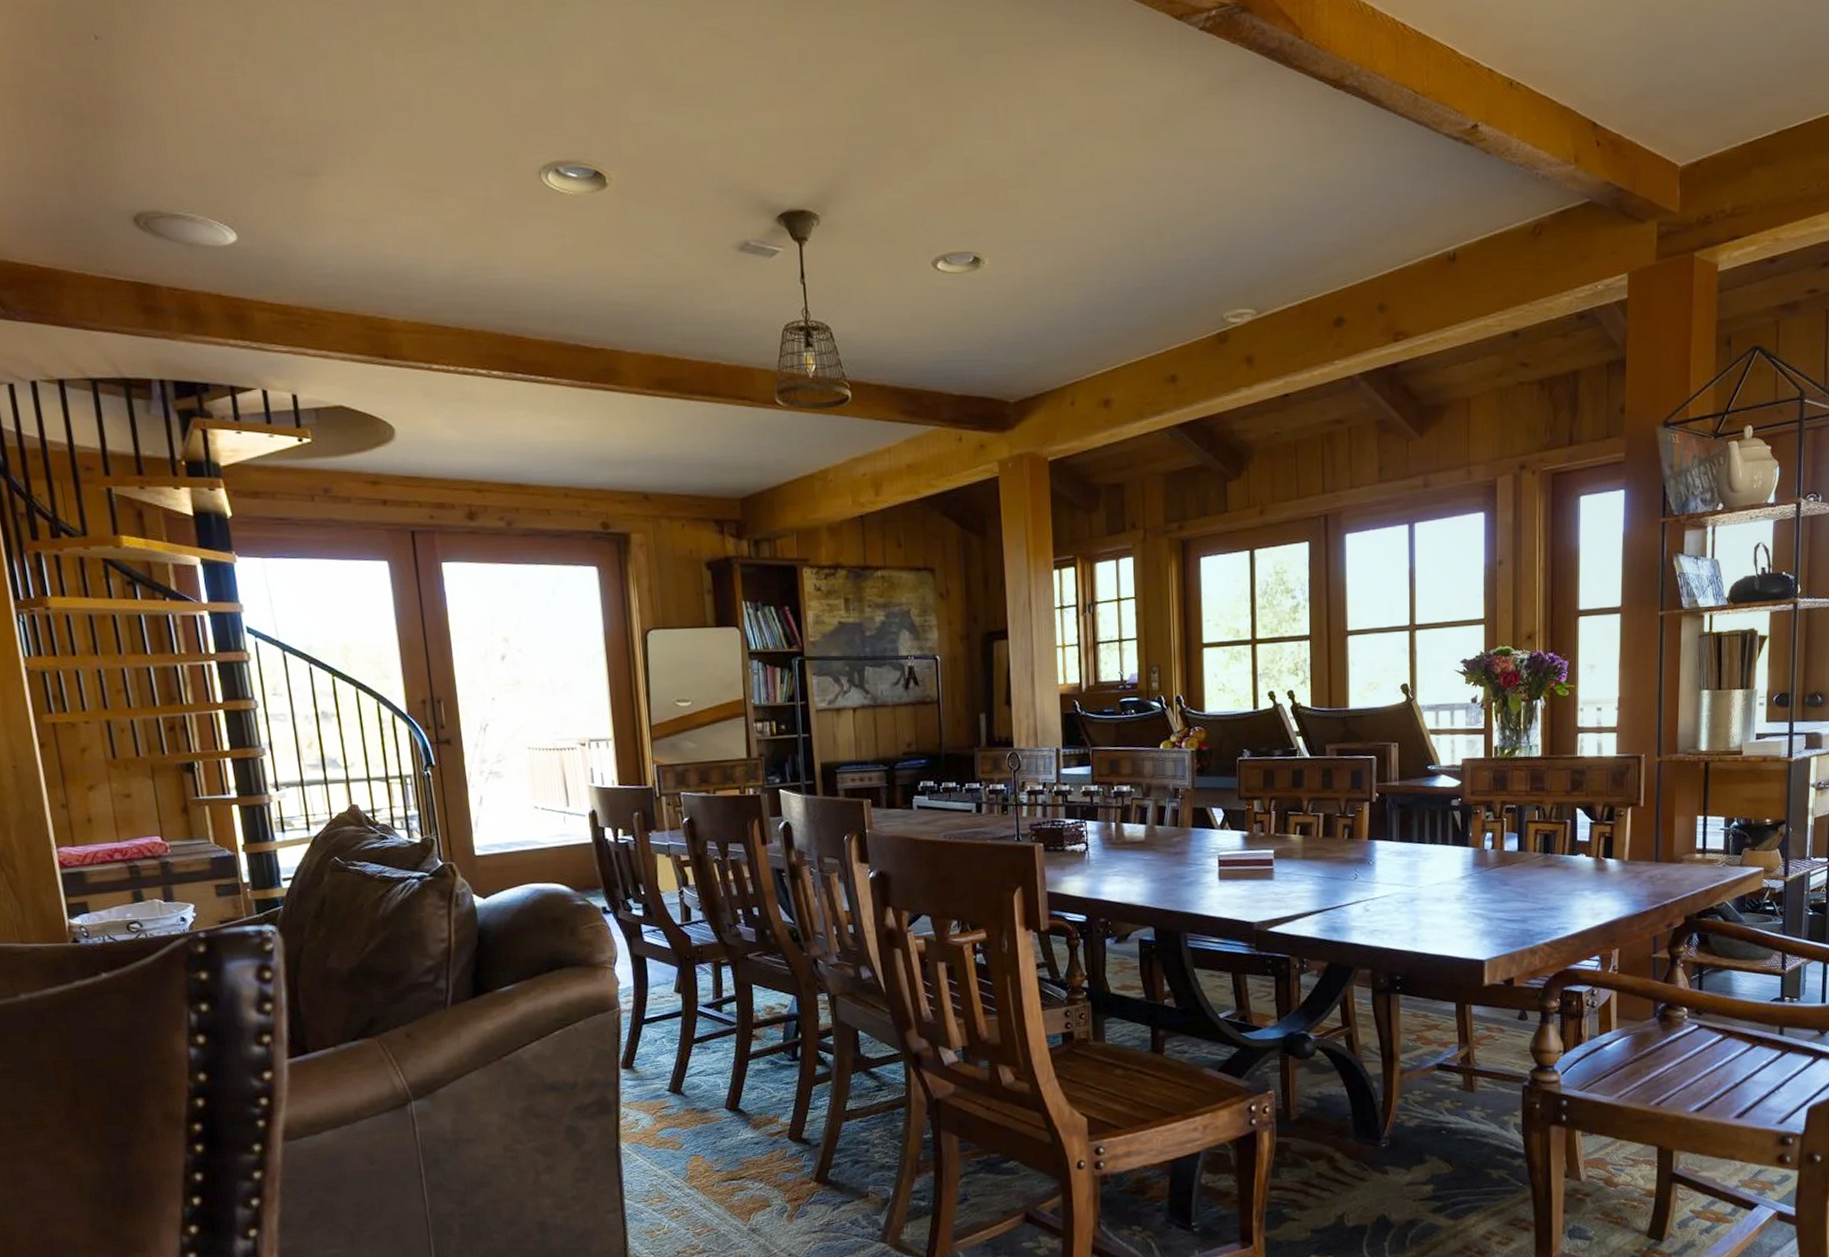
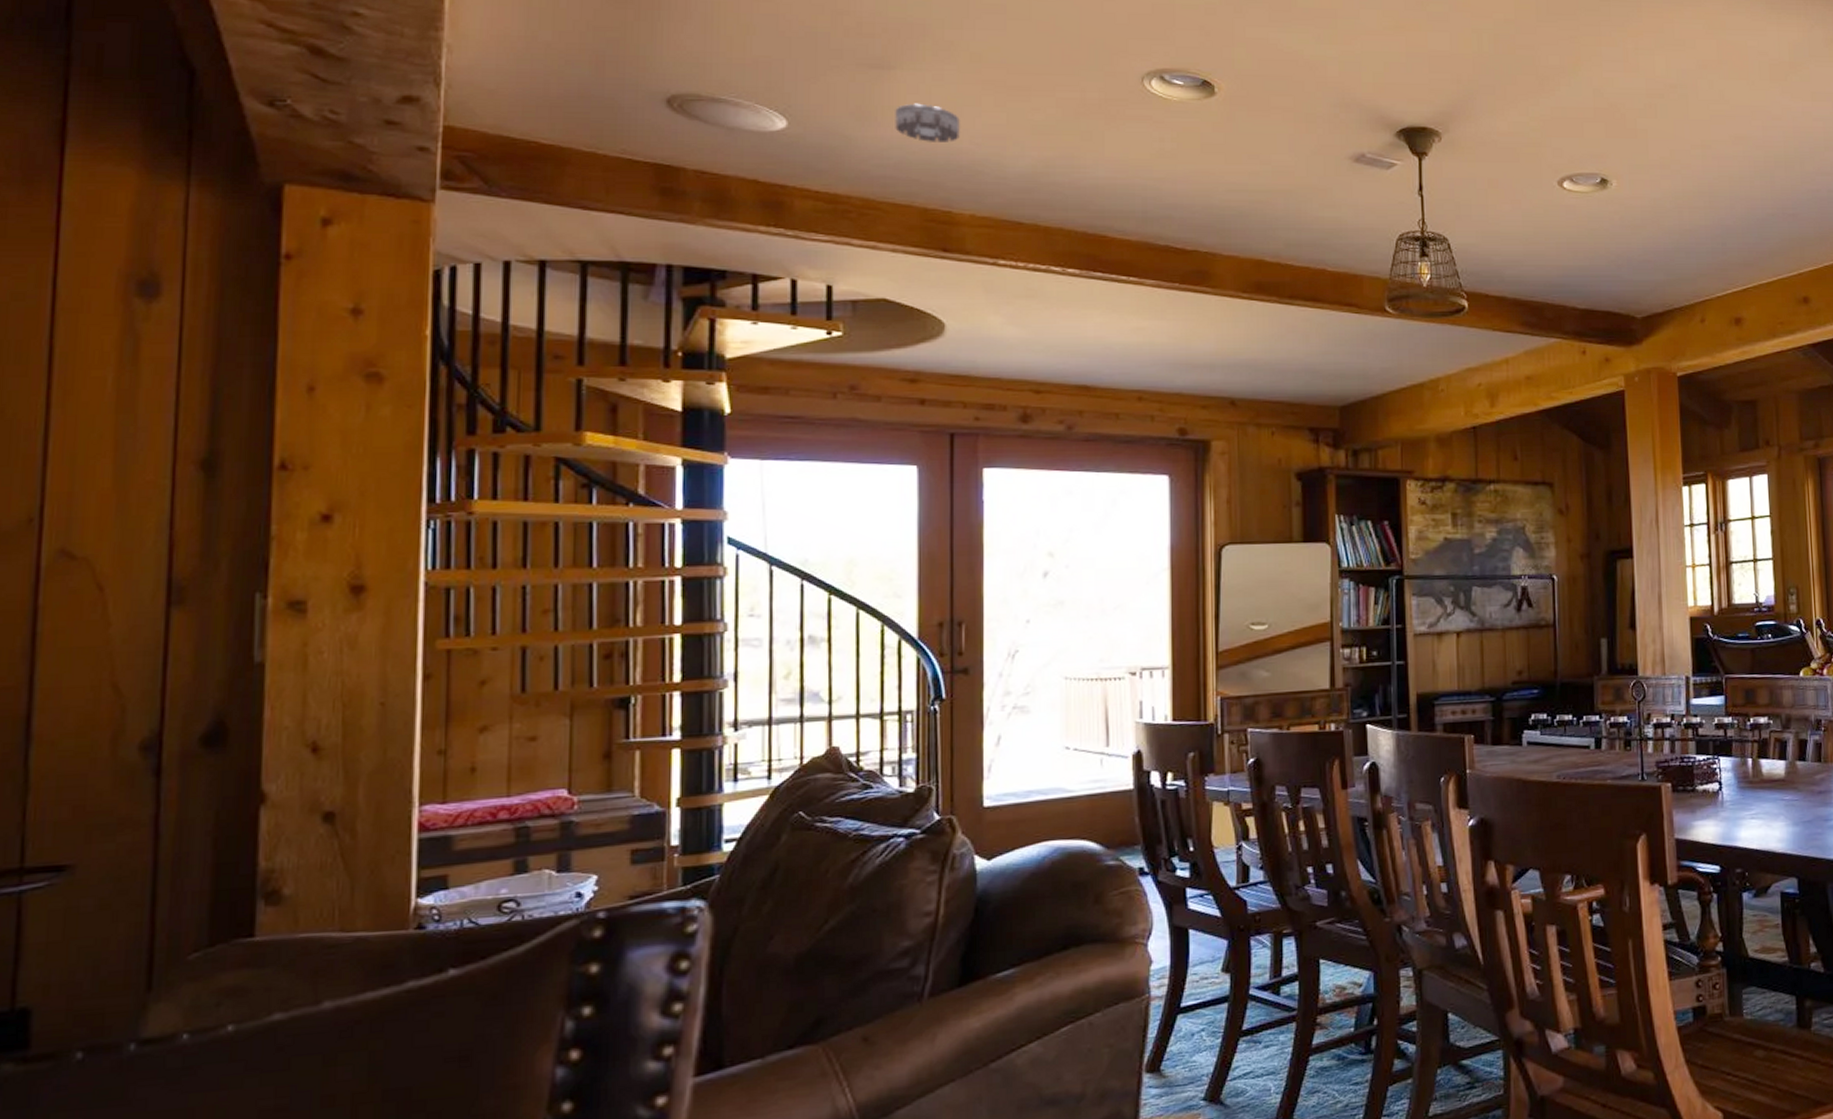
smoke detector: none [326,210,385,249] -> present [895,103,960,142]

